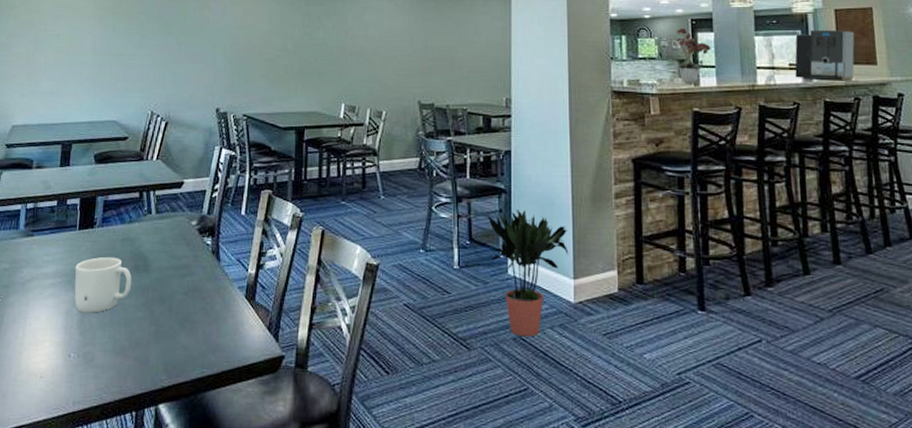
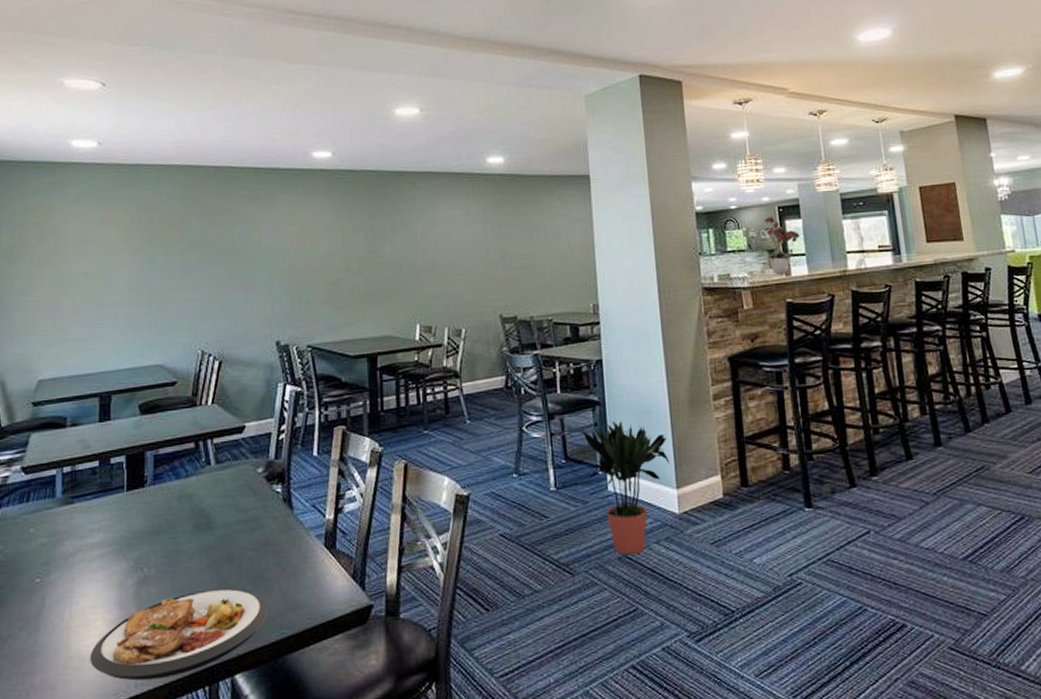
plate: none [36,326,193,400] -> present [89,589,269,681]
mug: present [74,256,132,313] -> none [125,517,194,583]
coffee machine: present [795,30,855,81] -> none [883,207,943,260]

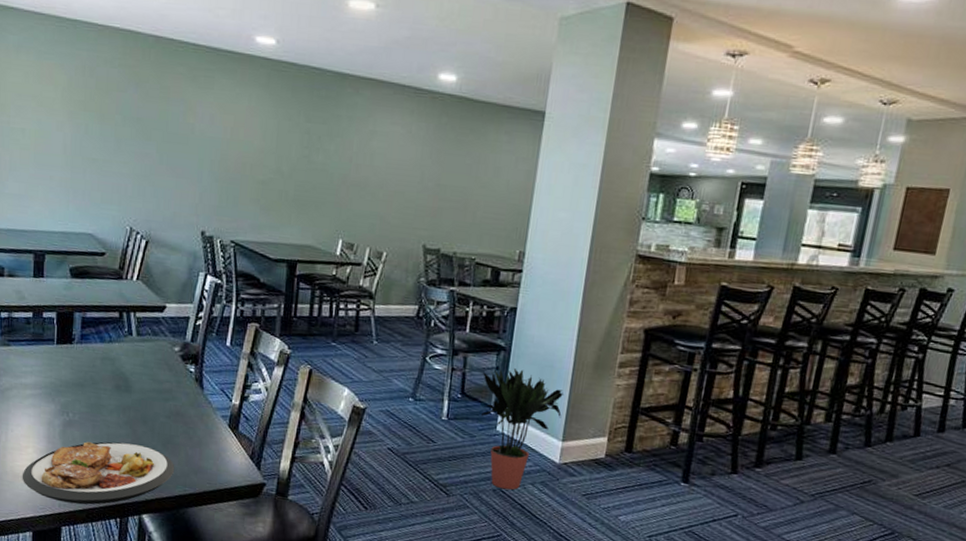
flower arrangement: present [761,216,800,275] -> none [711,191,757,257]

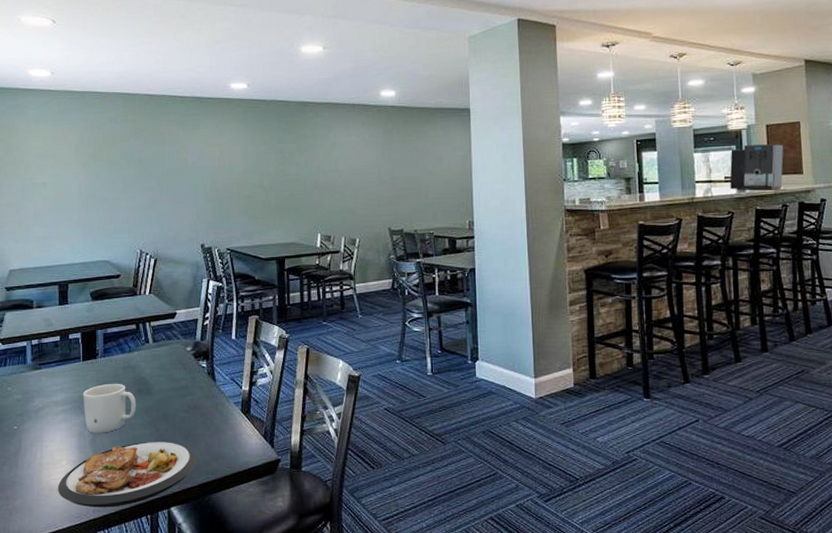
mug: none [54,373,114,427] -> present [83,383,137,434]
potted plant: present [482,368,565,490] -> none [456,320,530,430]
coffee machine: none [841,209,921,269] -> present [730,144,784,191]

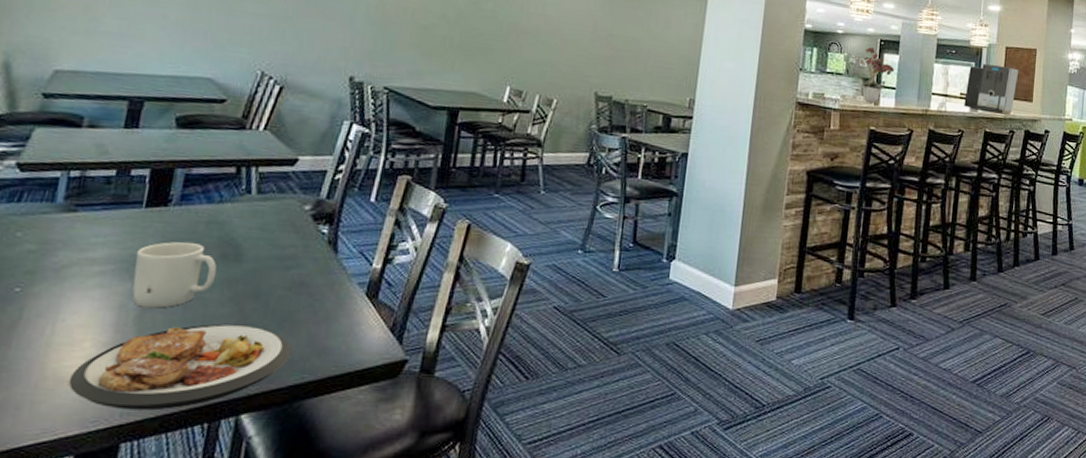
flower arrangement: none [620,148,655,200] -> present [858,46,895,104]

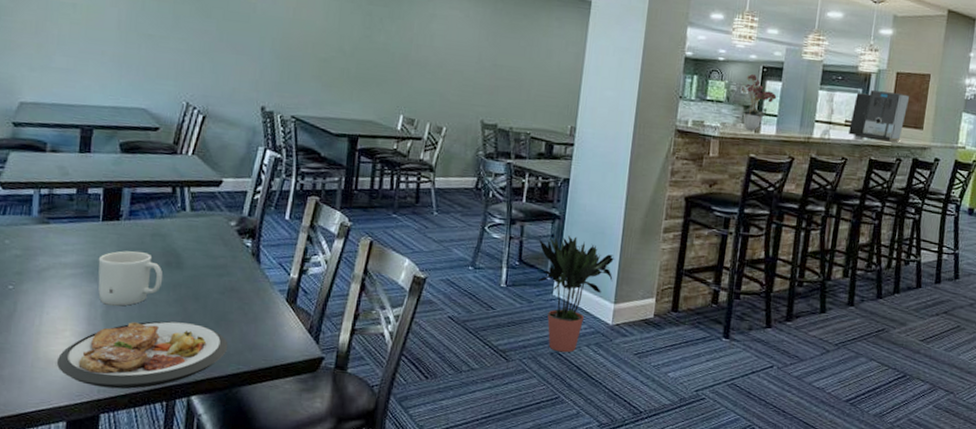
potted plant: none [654,214,736,343] -> present [539,236,615,353]

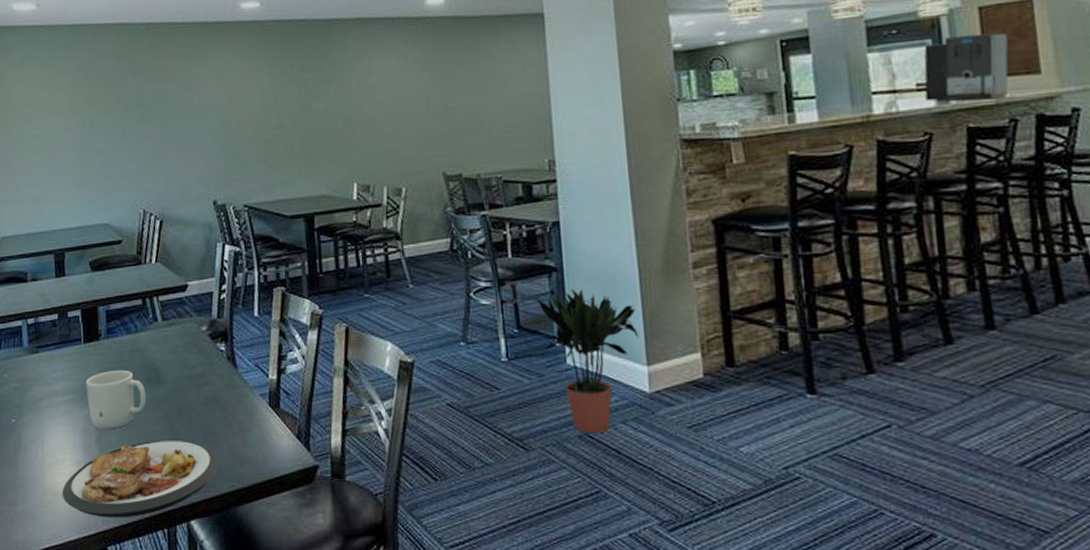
flower arrangement: present [739,73,777,131] -> none [757,51,809,123]

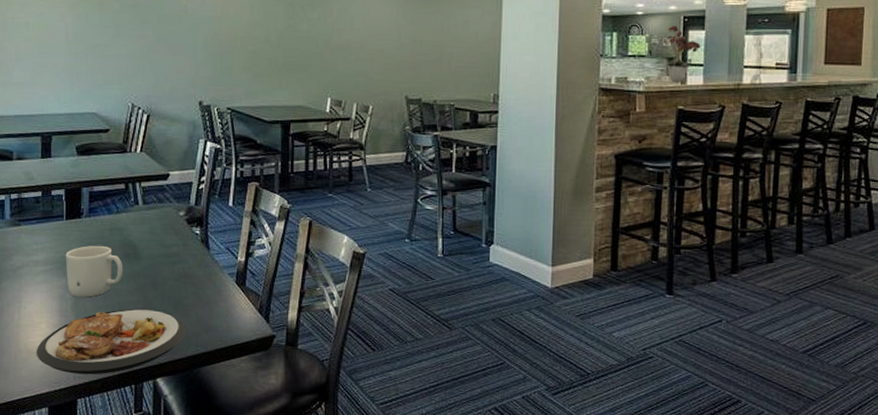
potted plant: present [537,289,639,434] -> none [472,202,549,318]
flower arrangement: none [757,51,809,123] -> present [663,25,701,83]
coffee machine: present [924,32,1009,101] -> none [781,30,843,81]

